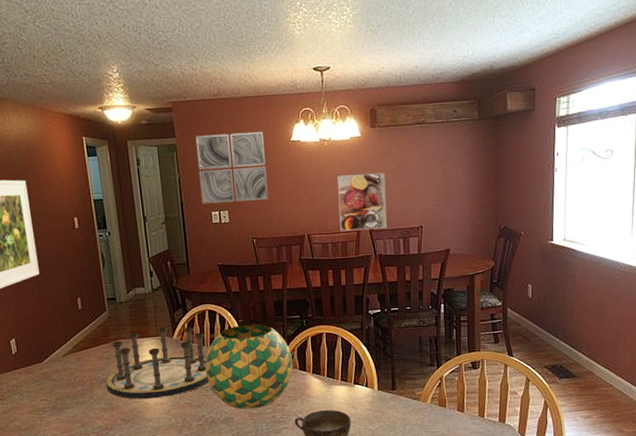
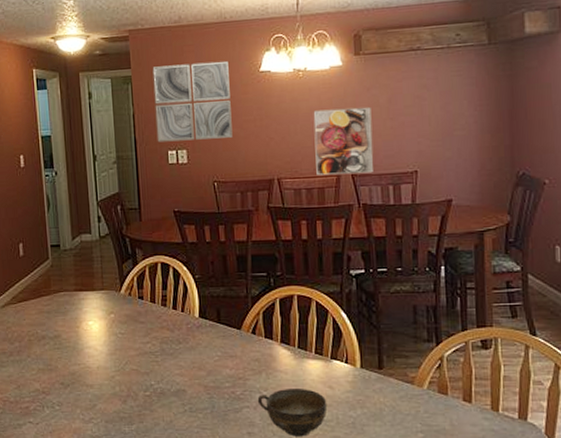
board game: present [106,326,208,399] -> none [45,280,158,361]
decorative ball: present [205,324,293,410] -> none [155,280,257,382]

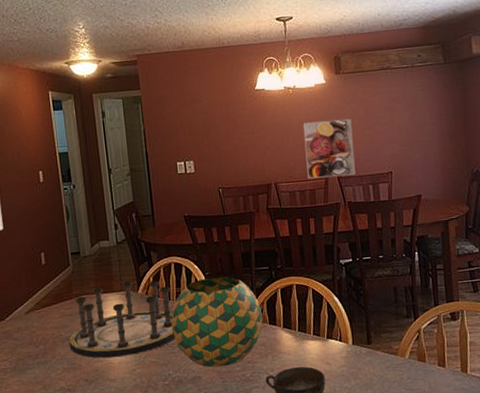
board game: none [45,280,158,361] -> present [69,280,175,358]
wall art: present [152,60,233,142] -> none [160,81,234,155]
decorative ball: none [155,280,257,382] -> present [171,276,263,368]

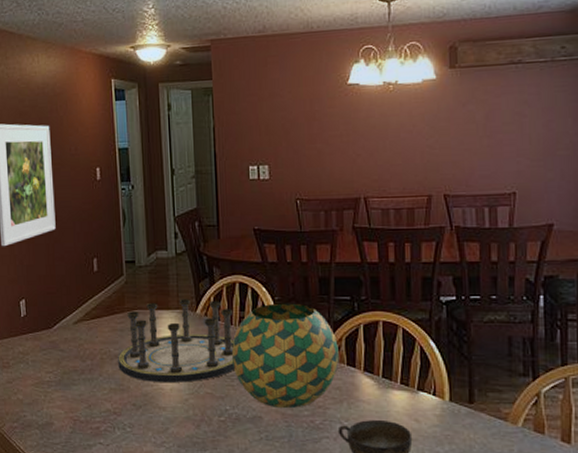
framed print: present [302,118,356,179] -> none [403,123,468,195]

